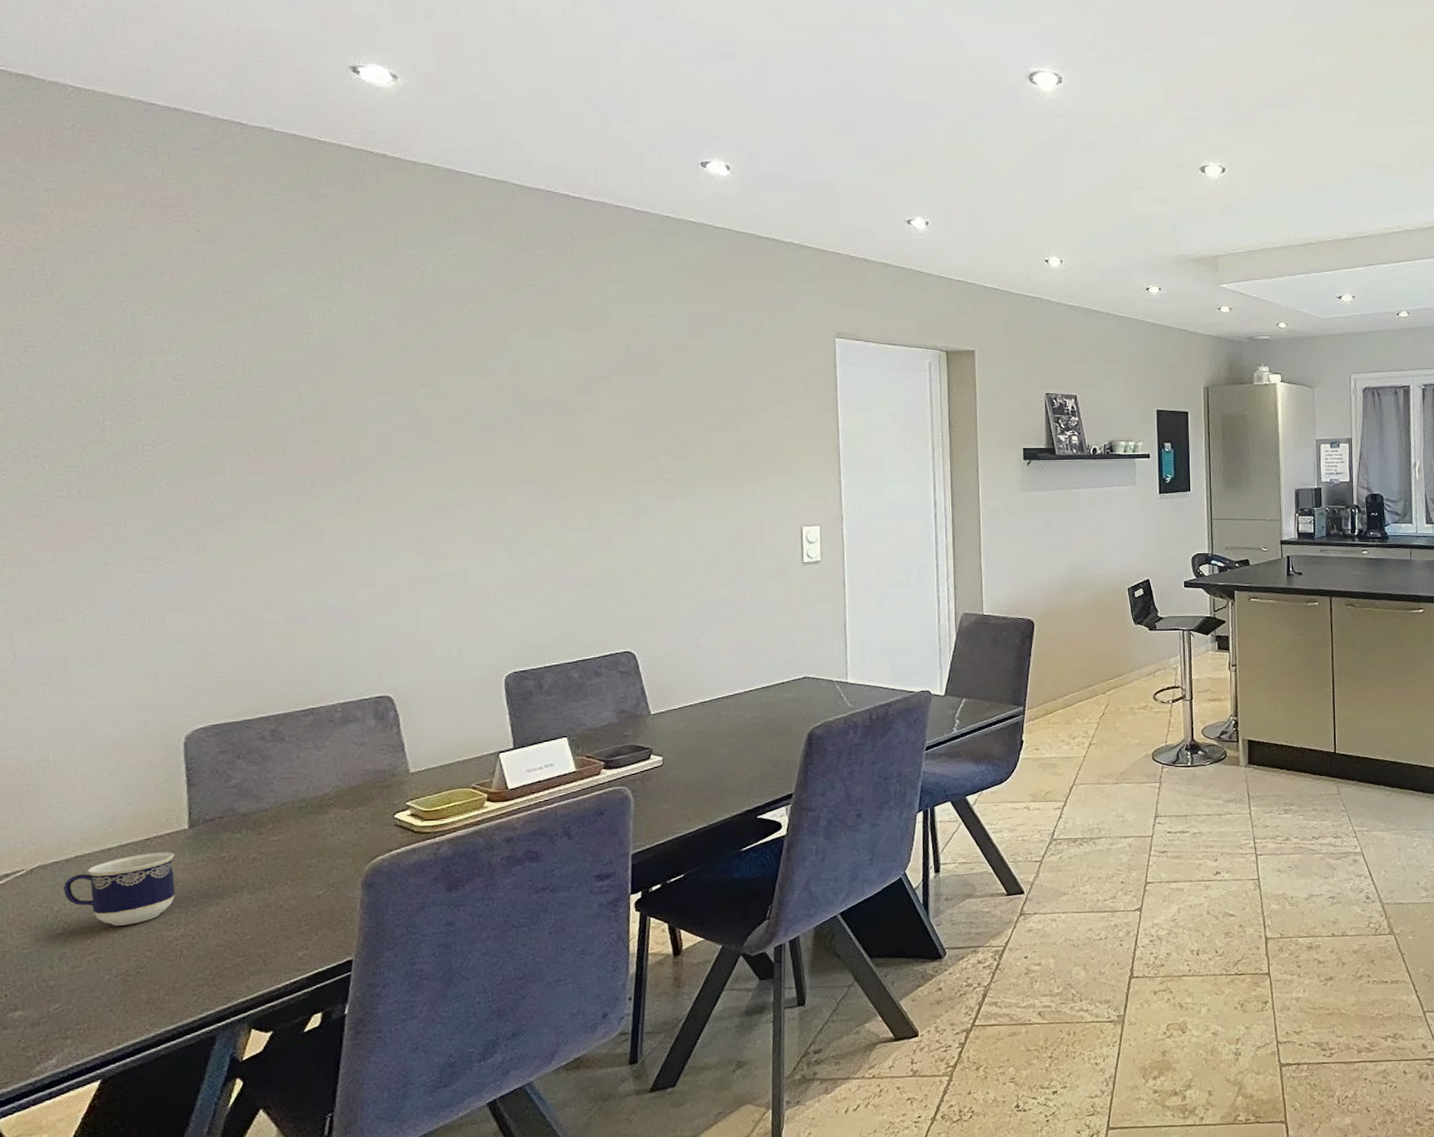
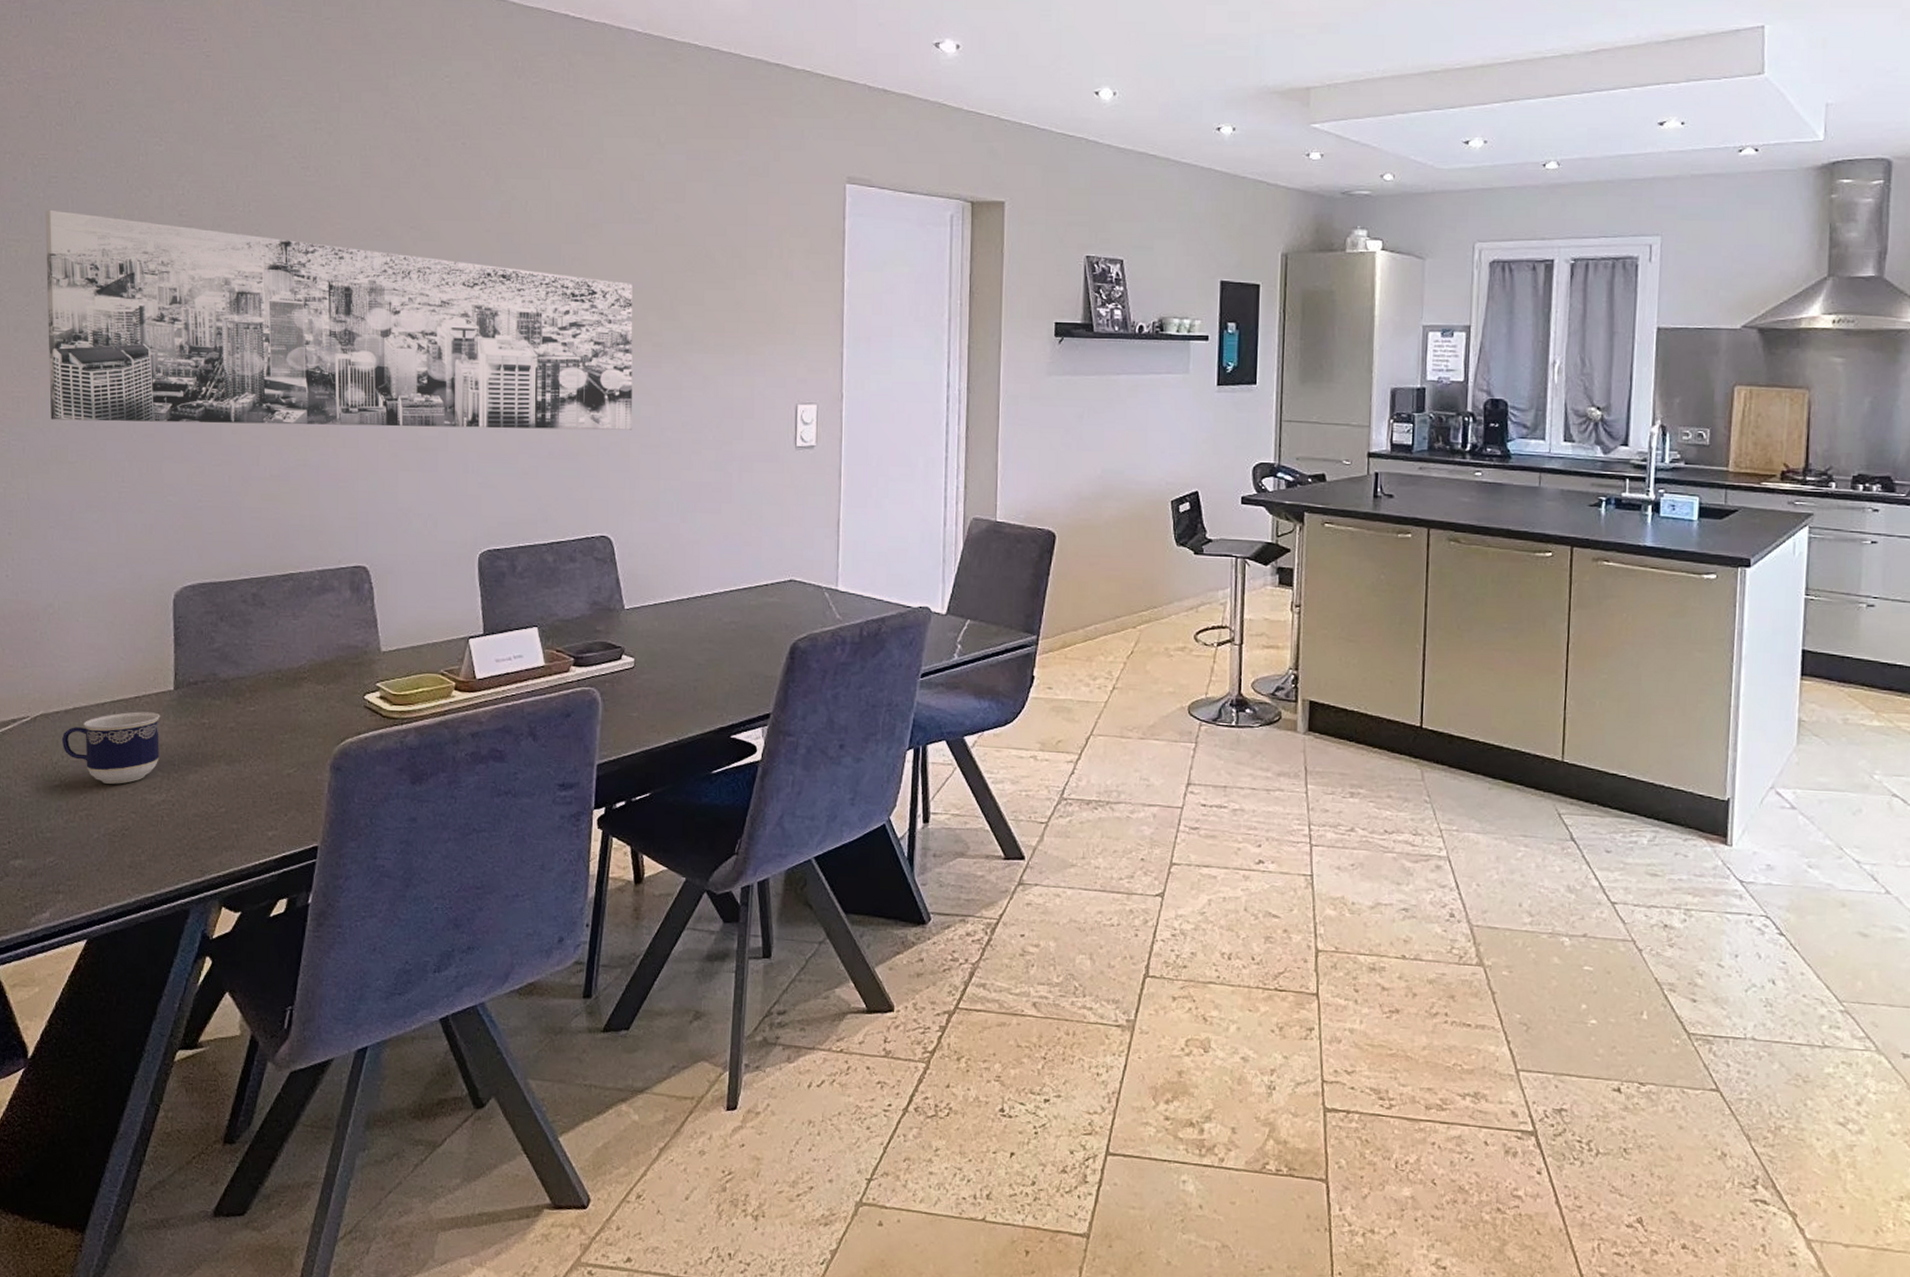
wall art: none [21,377,650,580] -> present [45,209,633,430]

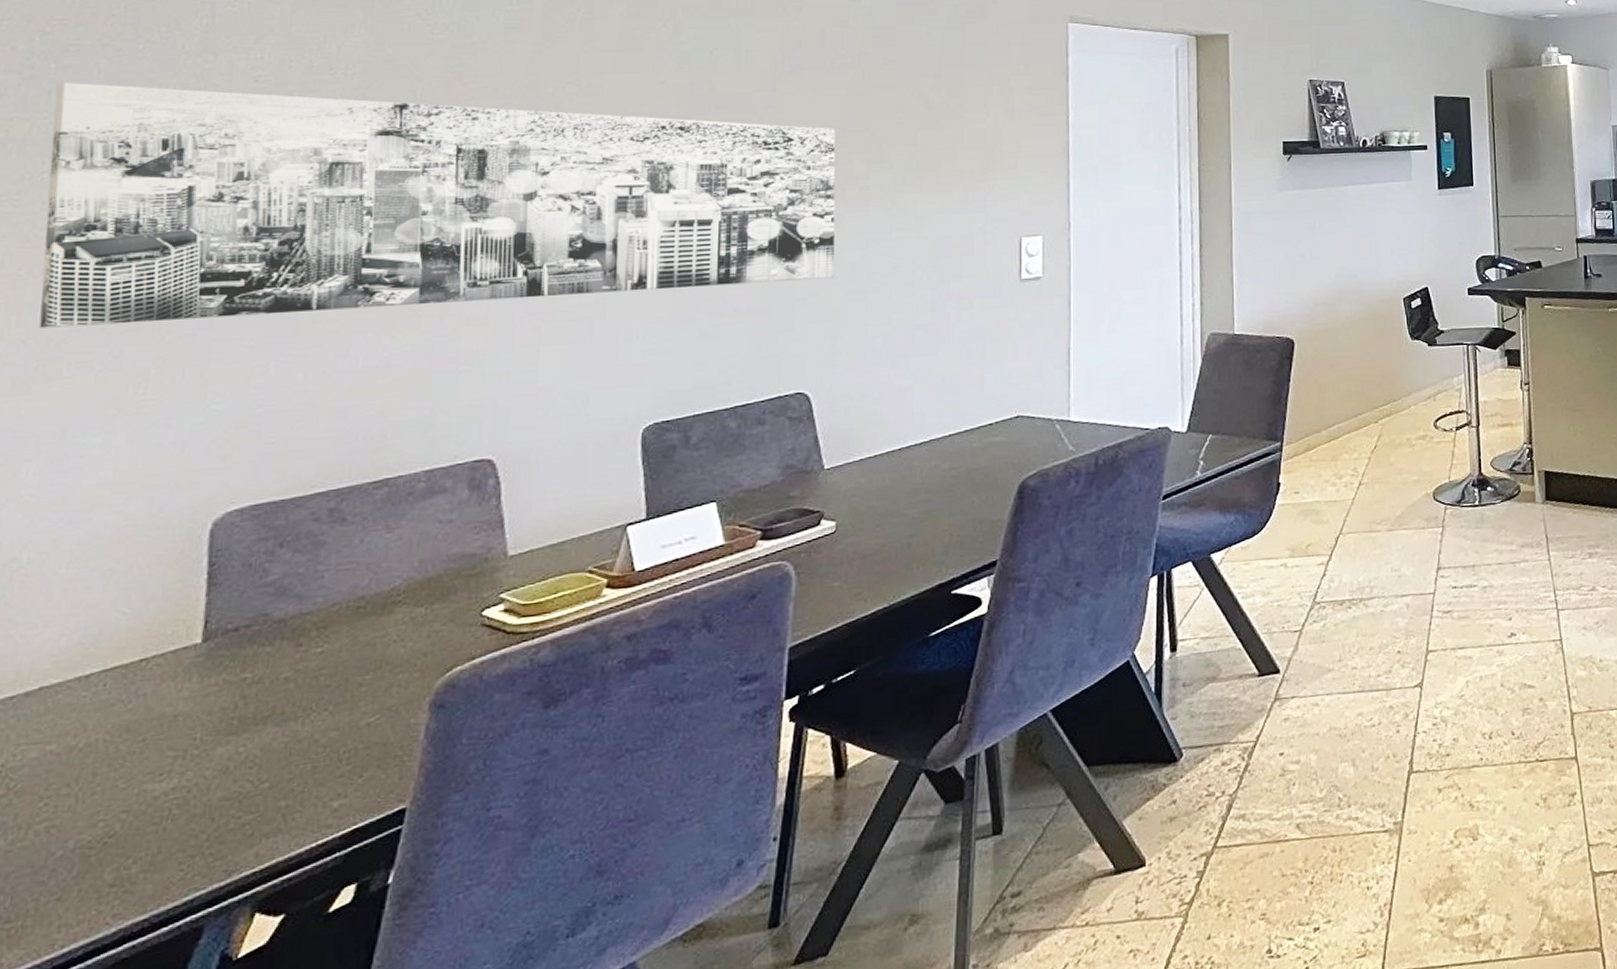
cup: present [61,711,161,784] -> none [15,675,178,781]

